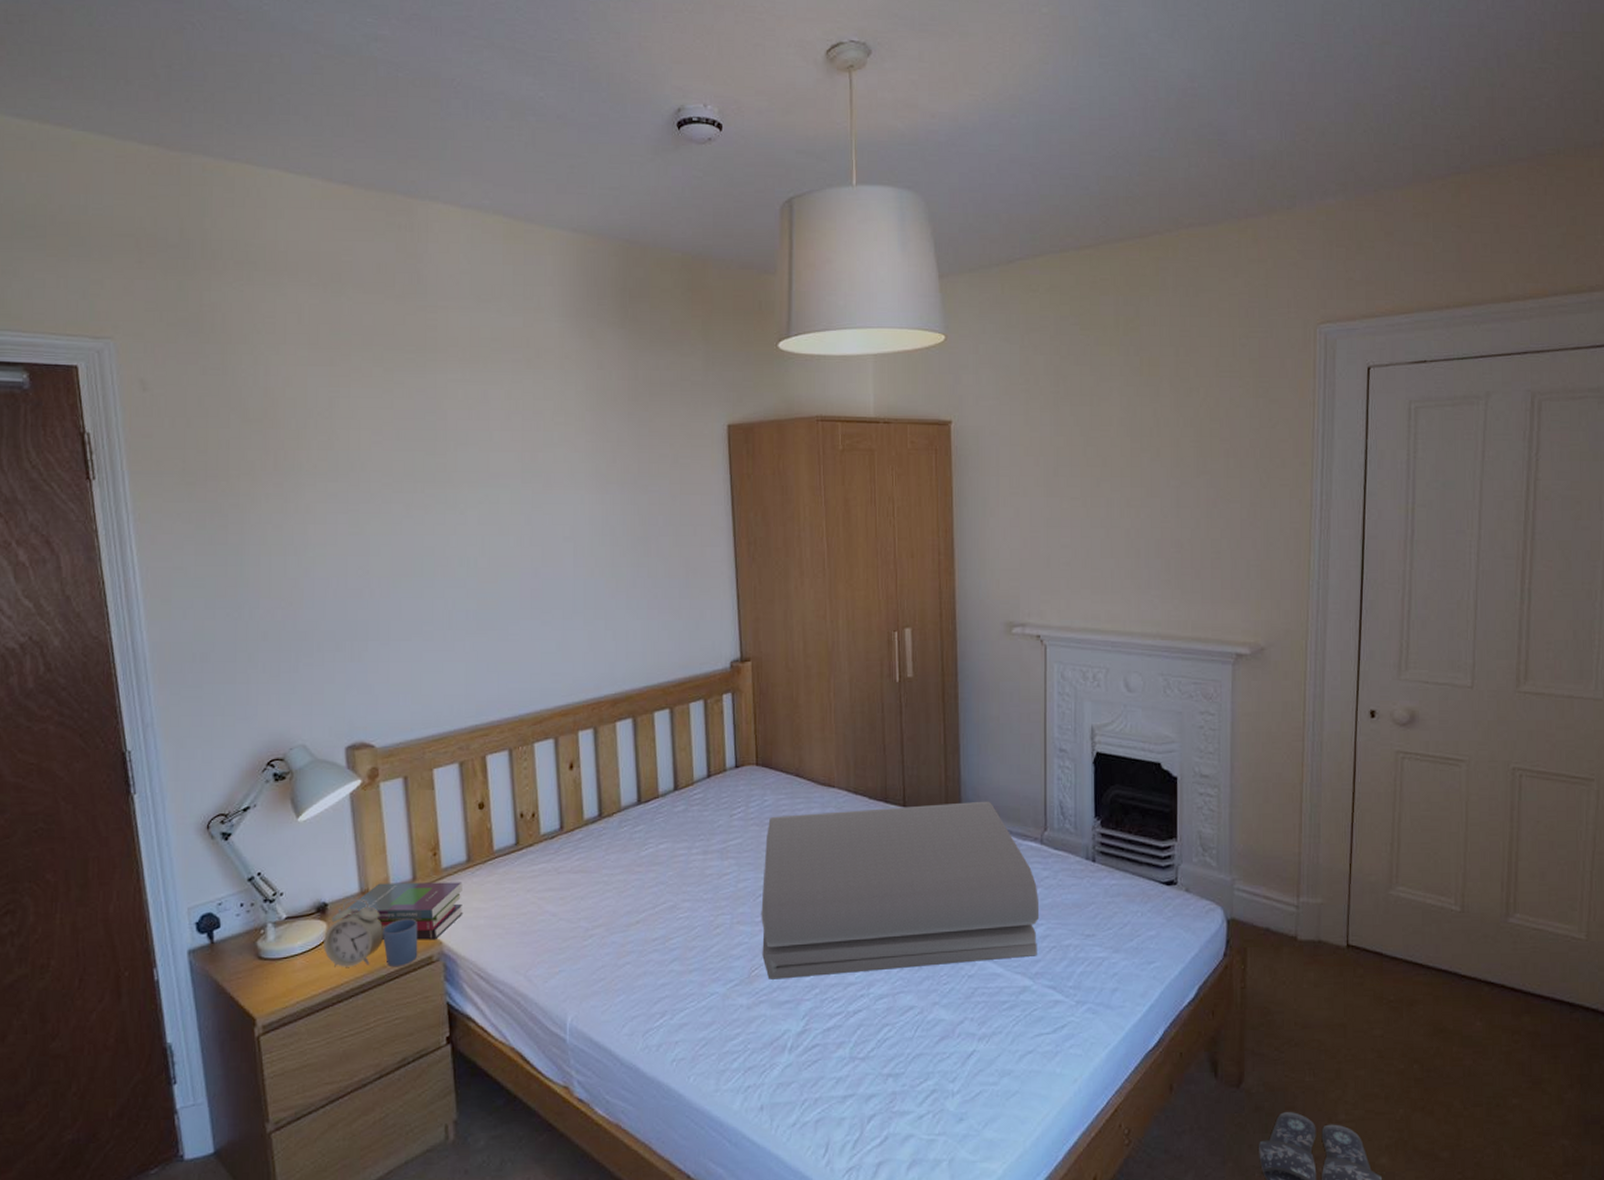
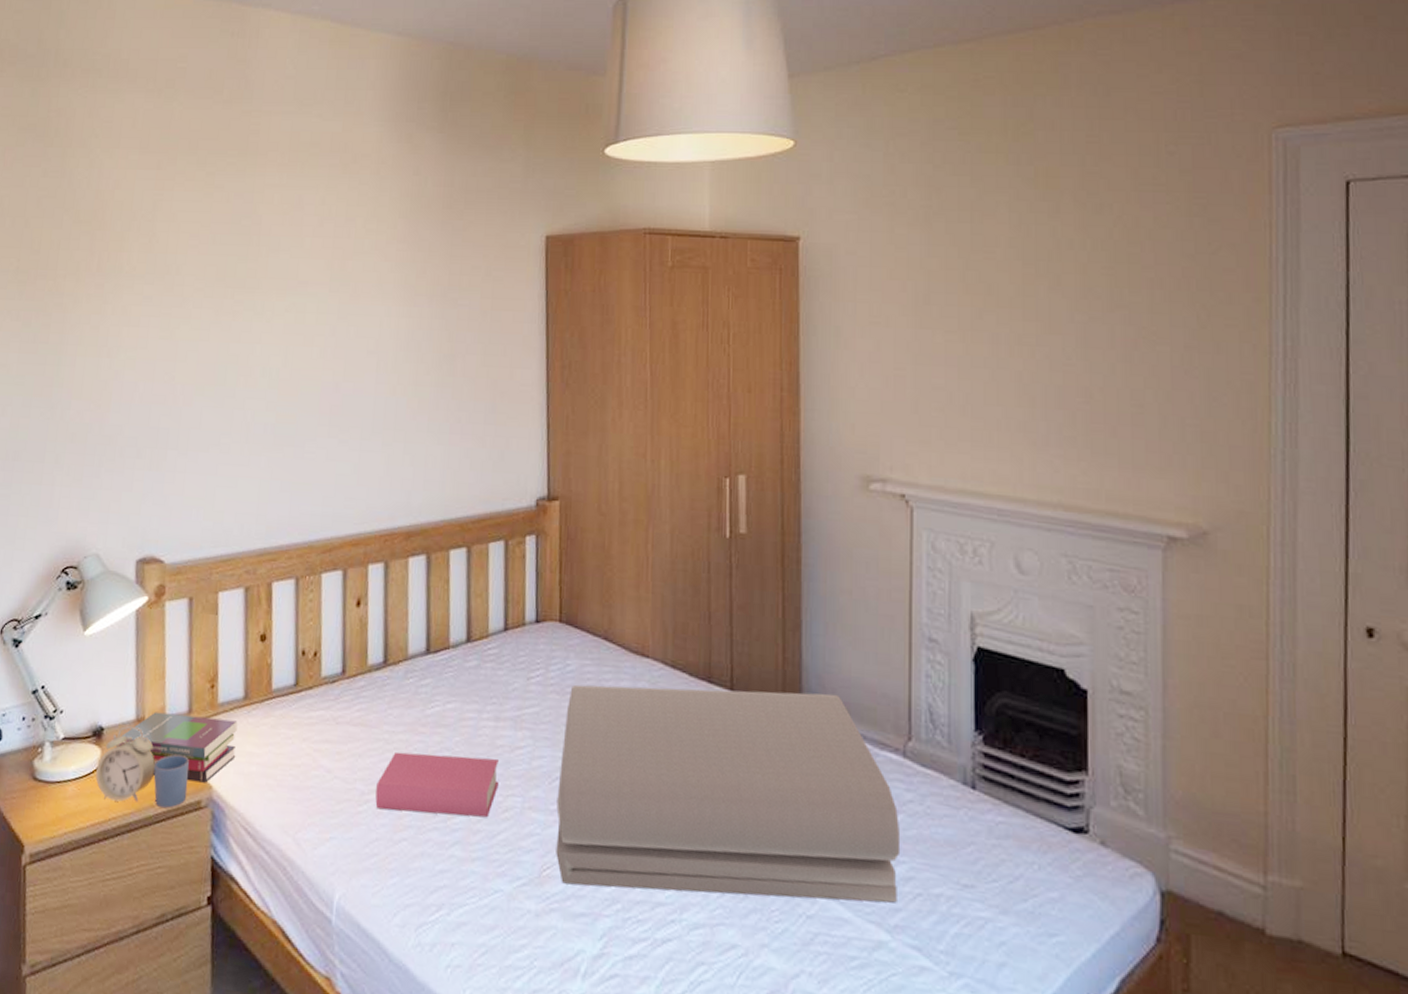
book: none [599,885,710,941] -> present [375,751,499,818]

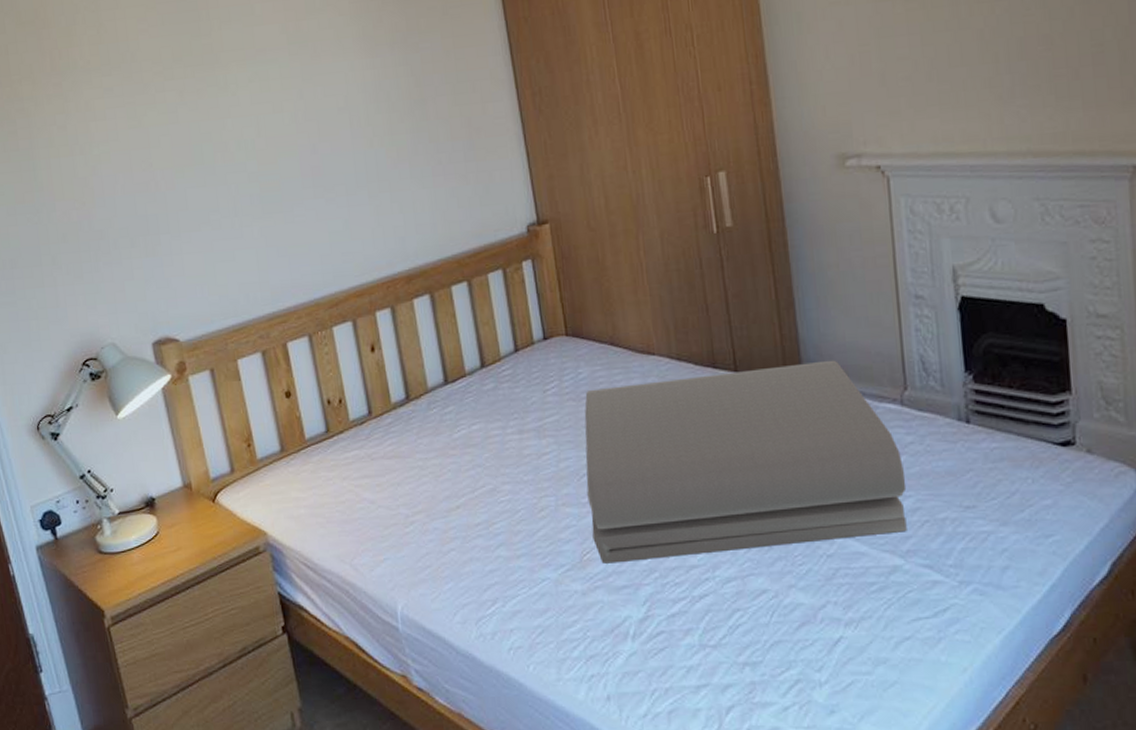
alarm clock: present [96,725,156,802] -> none [155,492,211,560]
books: present [118,711,238,783] -> none [171,472,284,532]
mug: present [153,754,189,810] -> none [208,510,245,559]
book: present [375,751,499,818] -> none [418,466,532,528]

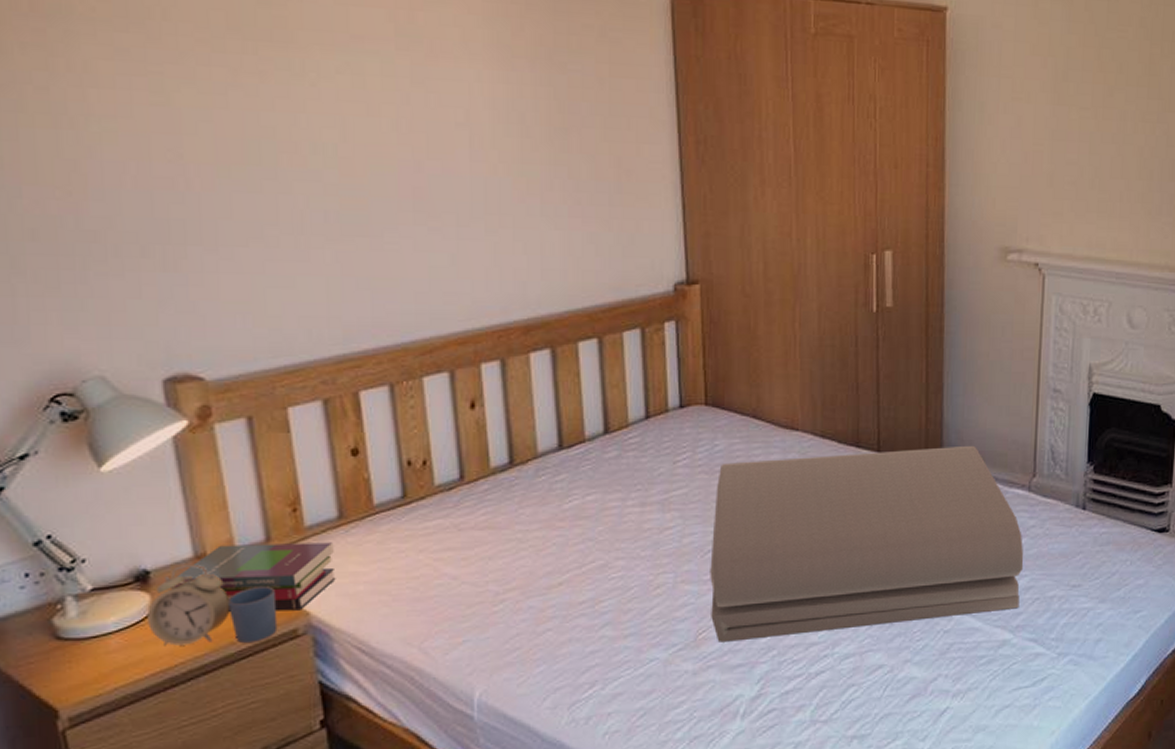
alarm clock: none [155,492,211,560] -> present [147,564,231,646]
books: none [171,472,284,532] -> present [173,542,336,612]
mug: none [208,510,245,559] -> present [227,587,278,644]

